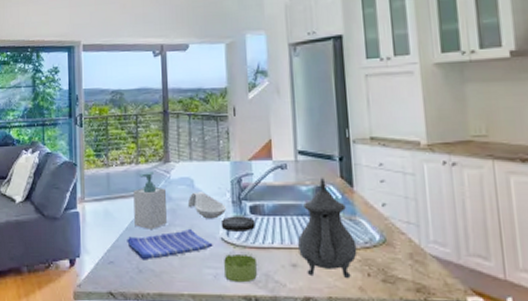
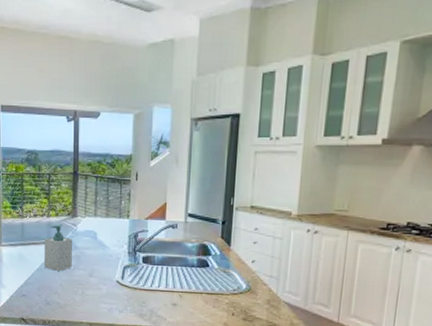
dish towel: present [127,228,213,261] -> none [37,272,109,295]
spoon rest: present [187,192,227,219] -> none [90,243,124,266]
jar: present [220,216,258,283] -> none [117,264,146,316]
teapot: present [297,177,357,278] -> none [178,236,227,316]

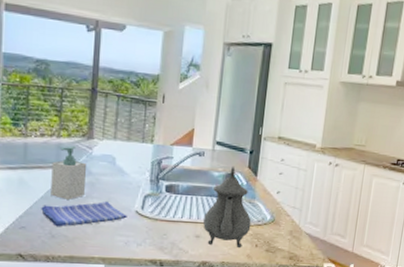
dish towel: none [37,272,109,295] -> present [41,201,127,227]
teapot: none [178,236,227,316] -> present [202,166,252,247]

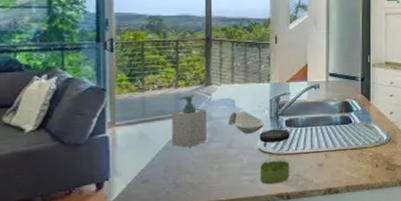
dish towel: present [41,201,127,227] -> none [163,143,251,176]
spoon rest: none [107,169,145,194] -> present [228,110,265,134]
jar: none [135,192,169,249] -> present [259,129,290,185]
teapot: present [202,166,252,247] -> none [324,94,370,171]

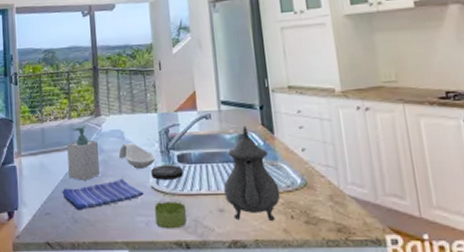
dish towel: none [163,143,251,176] -> present [62,178,144,211]
teapot: none [324,94,370,171] -> present [223,125,280,221]

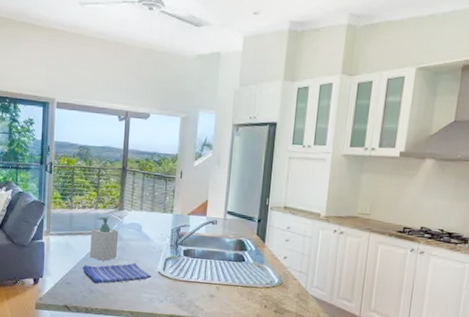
spoon rest: present [118,143,156,169] -> none [134,235,166,257]
jar: present [150,165,187,229] -> none [158,256,187,306]
teapot: present [223,125,280,221] -> none [216,233,261,308]

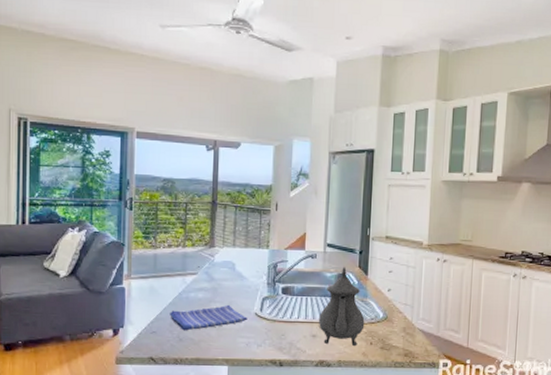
soap bottle: present [90,216,119,261] -> none [178,255,210,305]
teapot: none [216,233,261,308] -> present [318,266,365,346]

